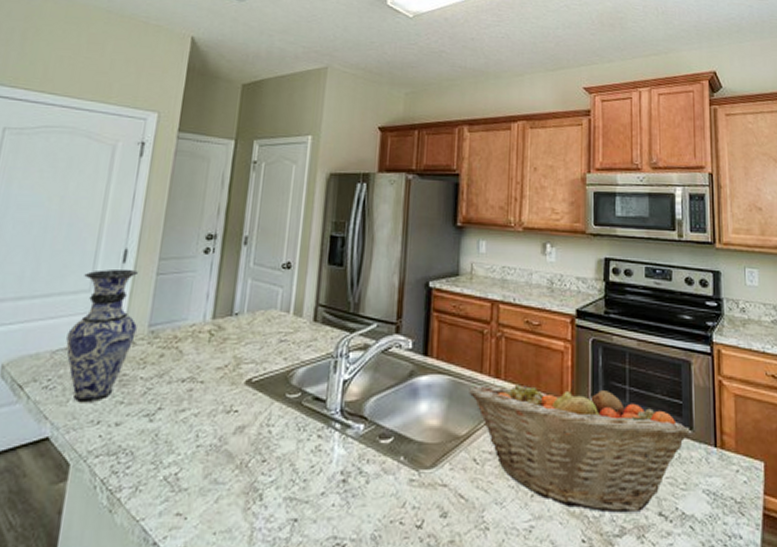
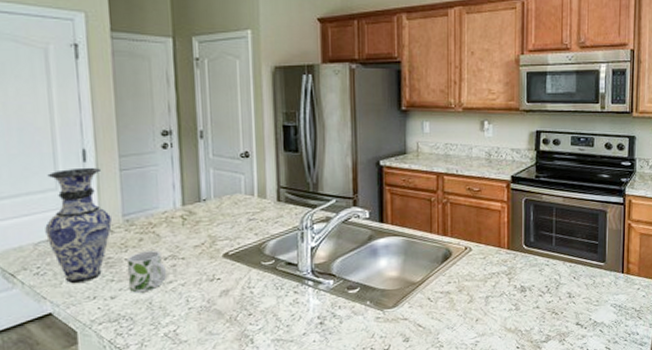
mug: none [137,370,182,421] -> present [126,250,166,293]
fruit basket: present [469,380,690,513] -> none [421,232,604,326]

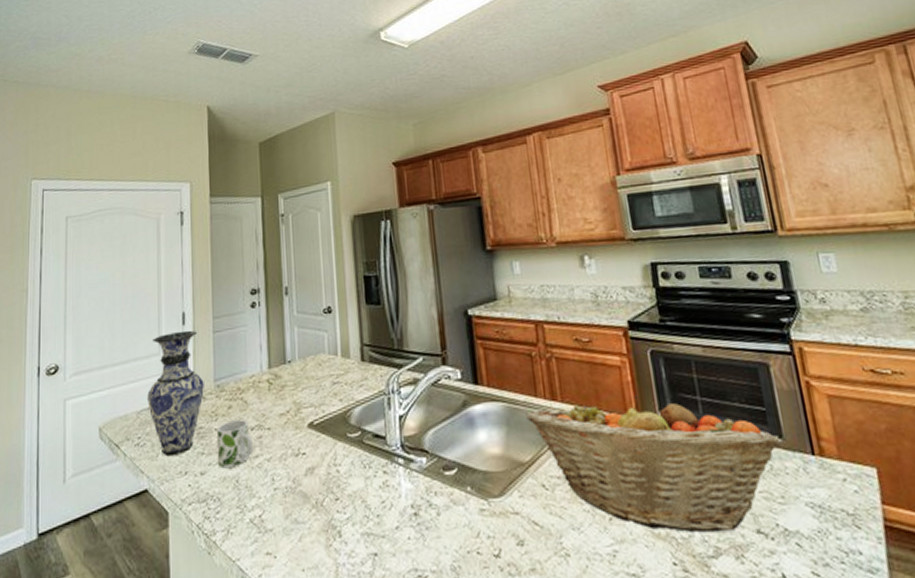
fruit basket: none [421,232,604,326] -> present [526,395,781,533]

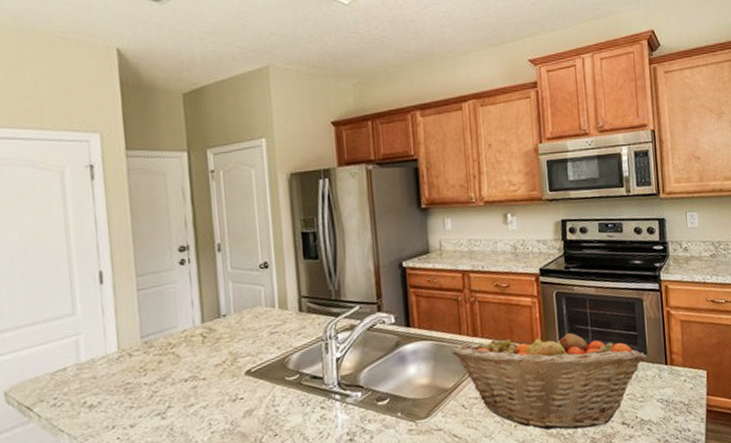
vase: present [147,330,204,457] -> none [62,289,130,414]
mug: present [216,419,253,469] -> none [146,372,187,420]

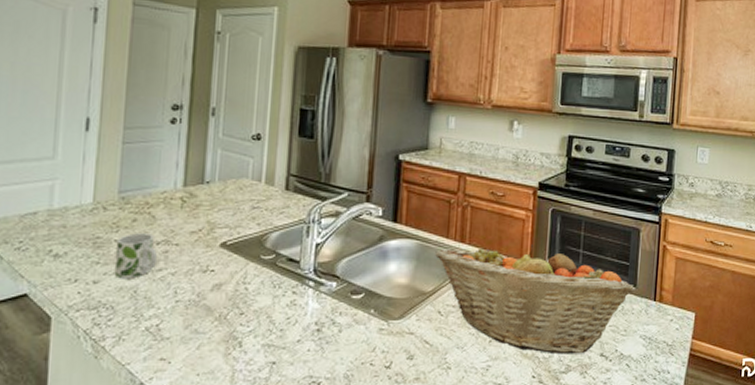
mug: none [146,372,187,420] -> present [114,233,157,279]

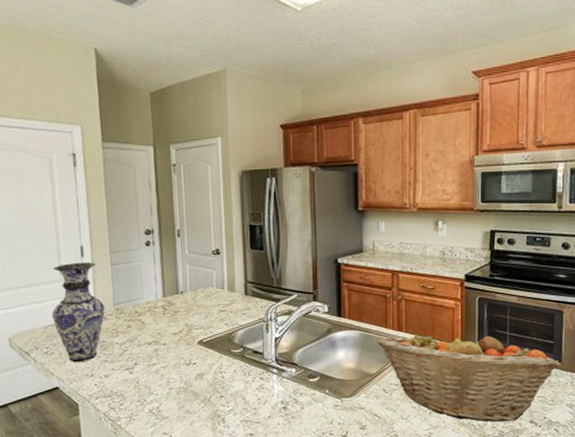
vase: none [34,137,106,263] -> present [52,262,105,363]
mug: present [114,233,157,279] -> none [117,336,150,373]

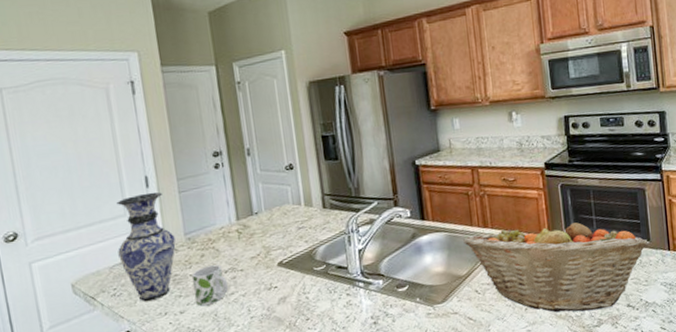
mug: none [117,336,150,373] -> present [191,264,228,307]

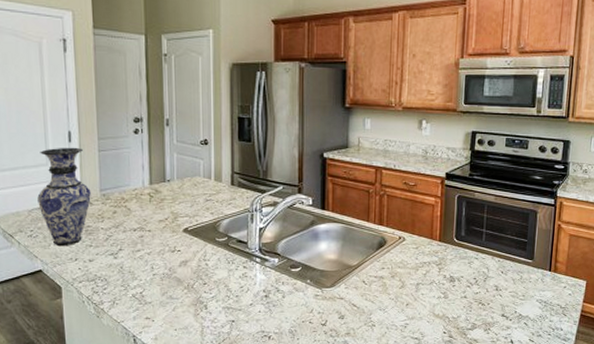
mug: present [191,264,228,307] -> none [102,222,135,258]
fruit basket: present [463,219,648,313] -> none [358,226,532,315]

